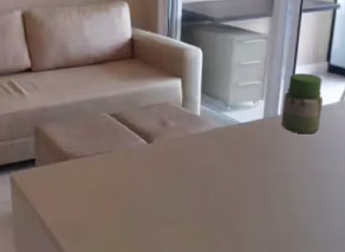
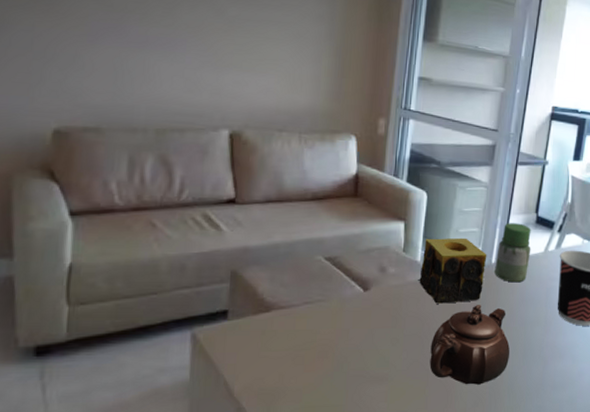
candle: none [200,91,272,155] -> present [419,237,487,304]
teapot: none [216,156,303,233] -> present [430,305,510,385]

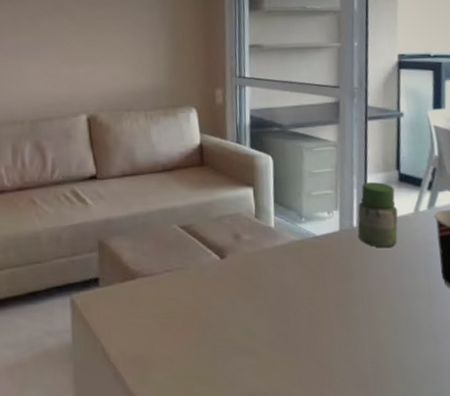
candle: present [419,237,487,304] -> none [275,201,347,272]
teapot: present [430,305,510,385] -> none [297,273,391,363]

